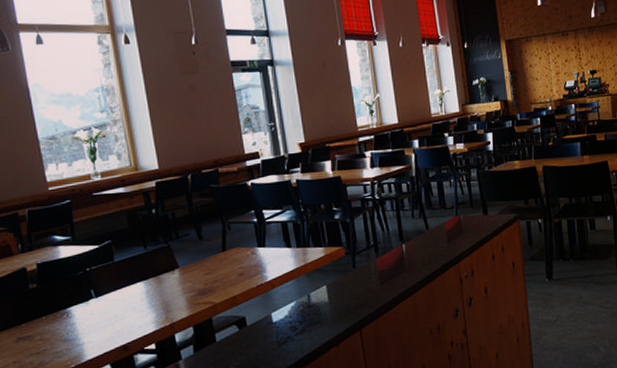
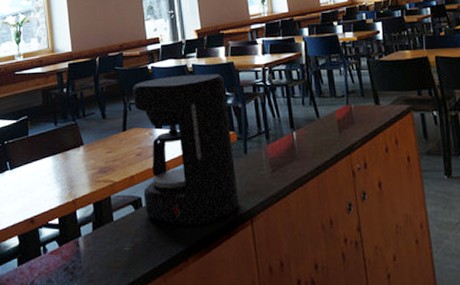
coffee maker: none [231,188,348,342] -> present [133,73,239,226]

